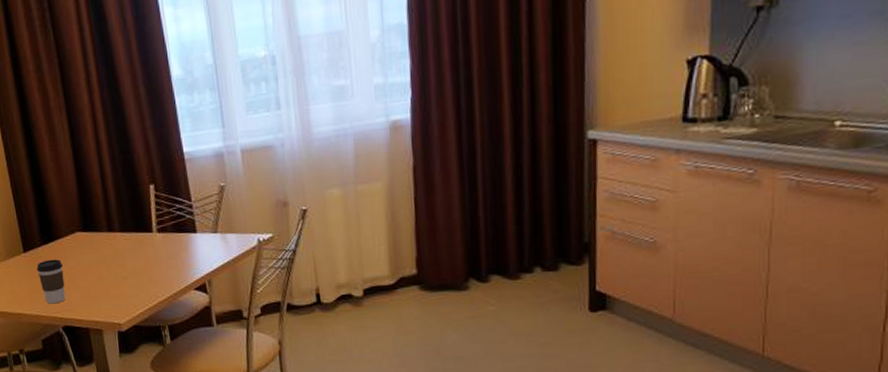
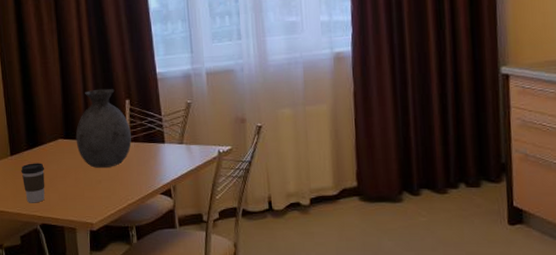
vase: none [95,173,159,264] -> present [75,89,132,169]

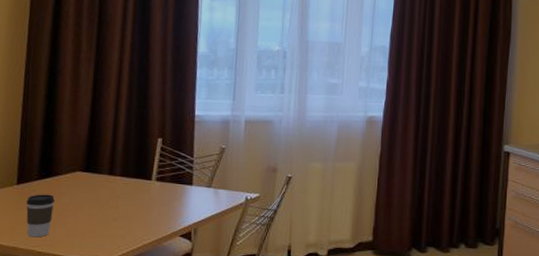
vase: present [75,89,132,169] -> none [96,125,159,206]

